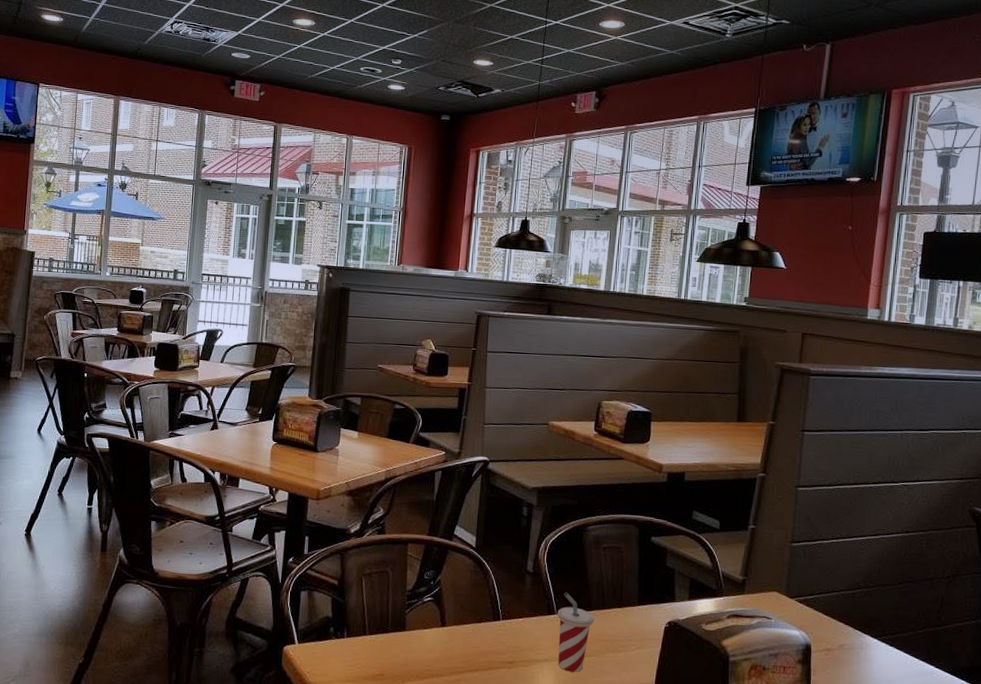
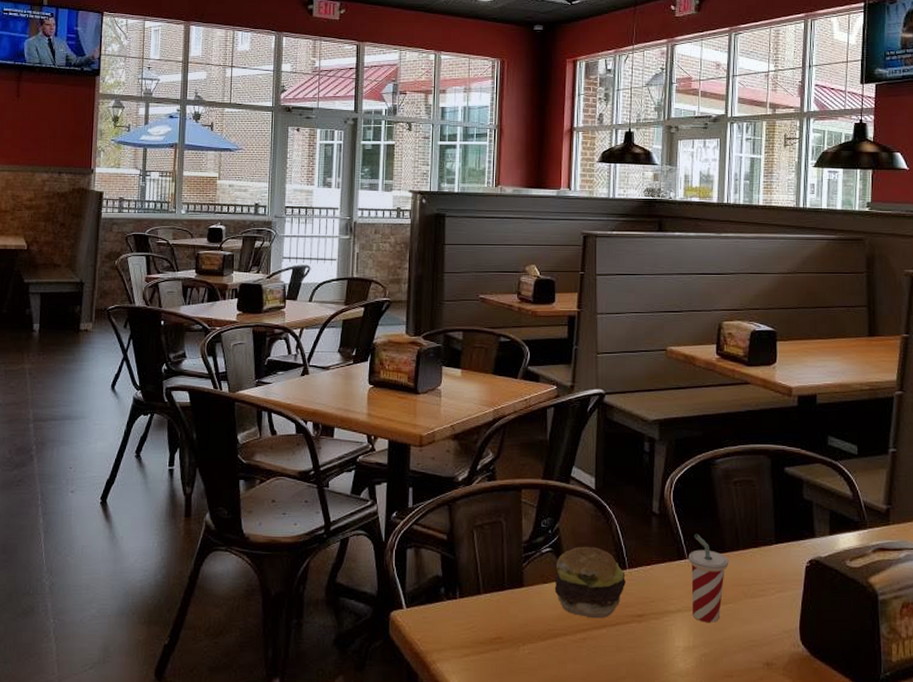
burger: none [433,597,499,663] -> present [554,546,626,619]

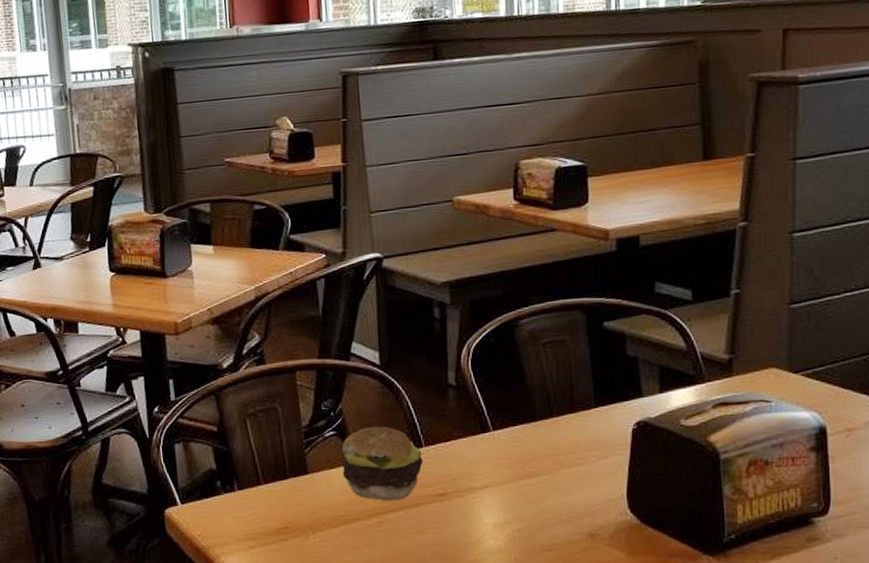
beverage cup: present [689,533,729,622] -> none [493,403,541,497]

